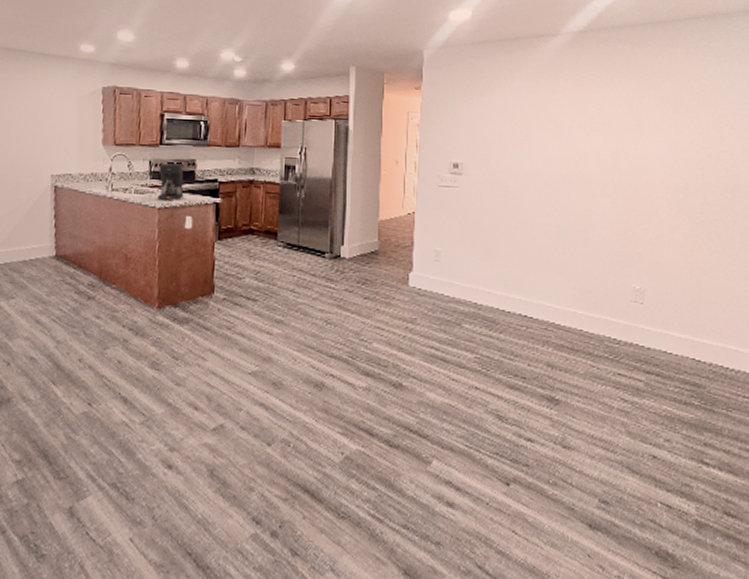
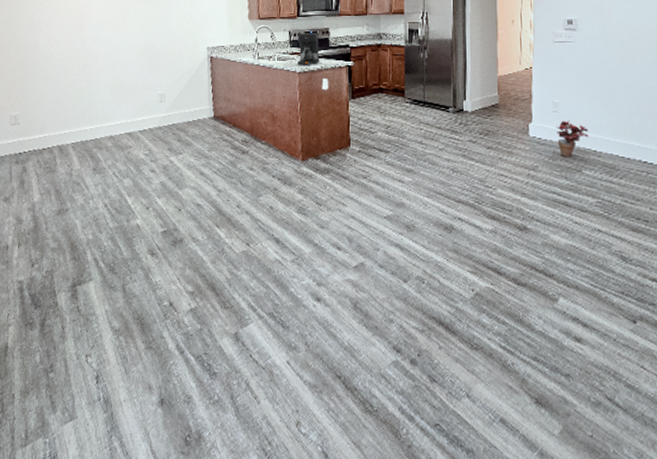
potted plant: none [437,270,470,310] -> present [556,121,589,158]

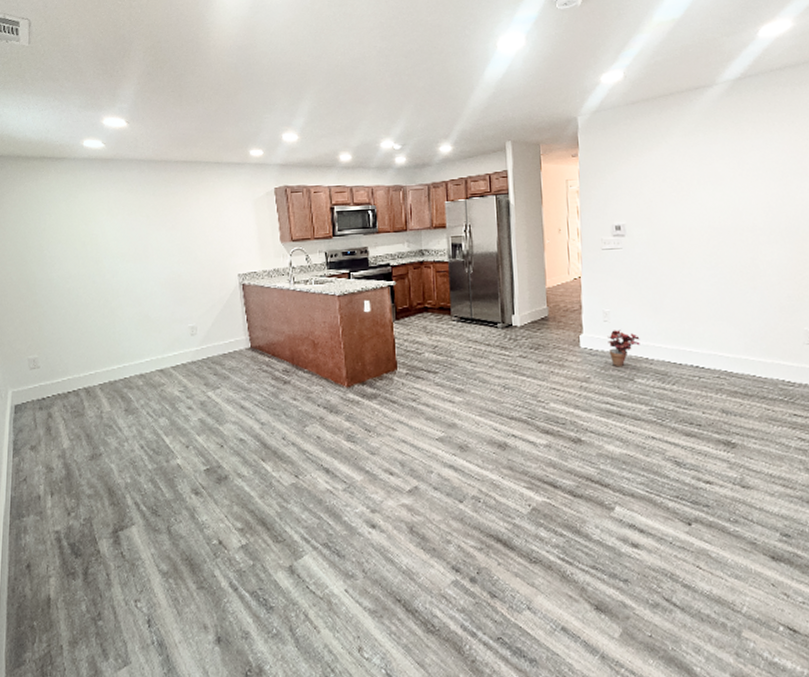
coffee maker: present [297,33,320,66] -> none [334,253,360,289]

